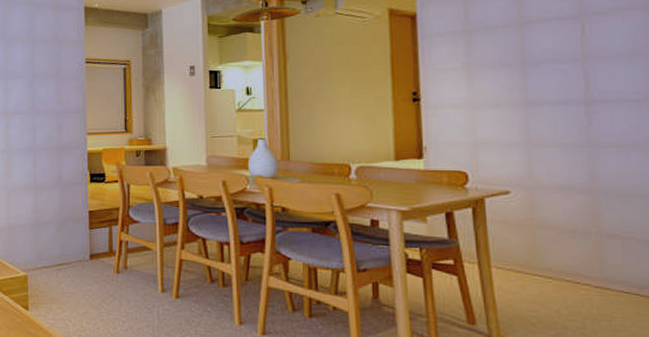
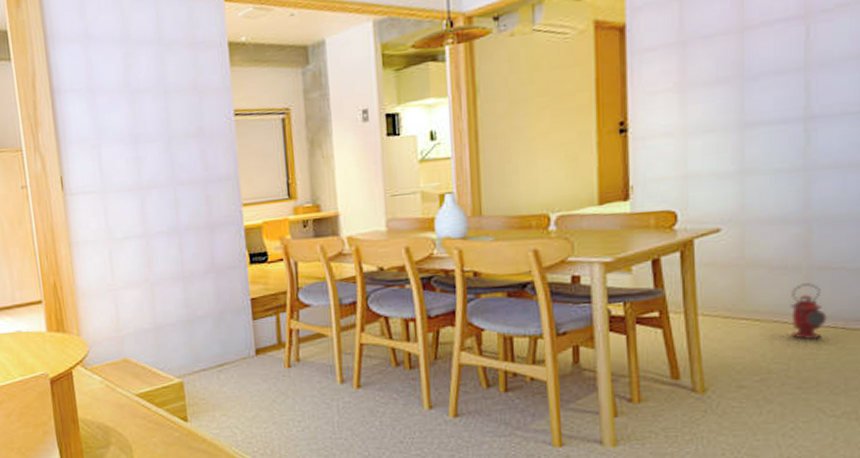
lantern: none [581,248,620,303] -> present [790,283,827,340]

